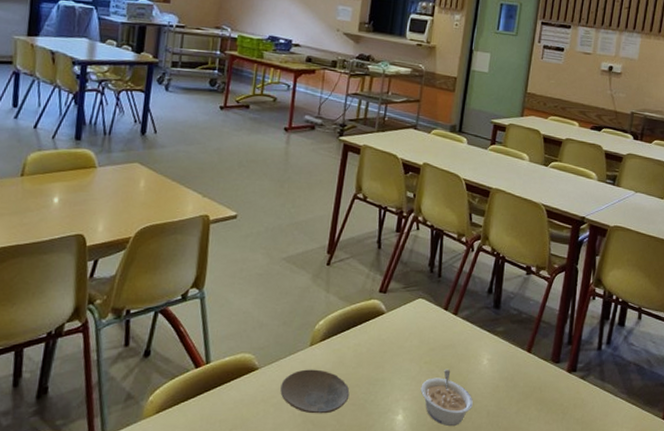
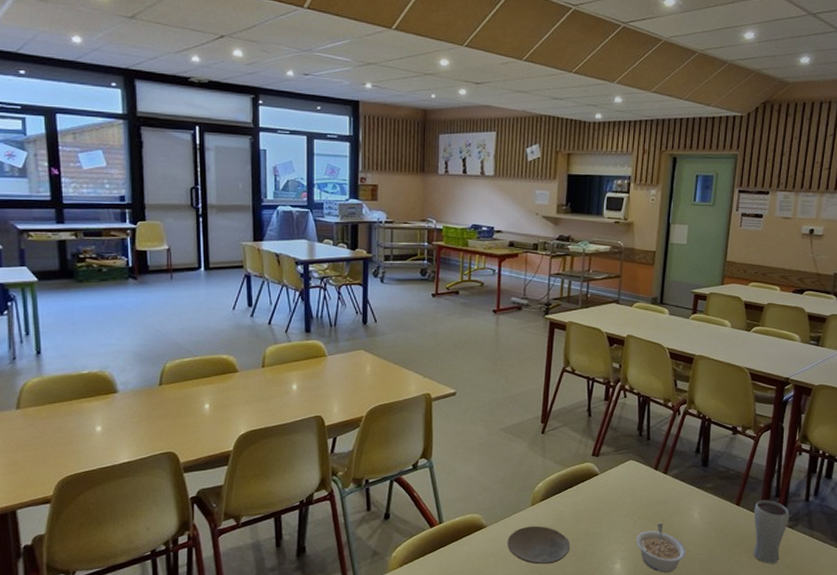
drinking glass: none [542,347,581,418] -> present [753,500,790,564]

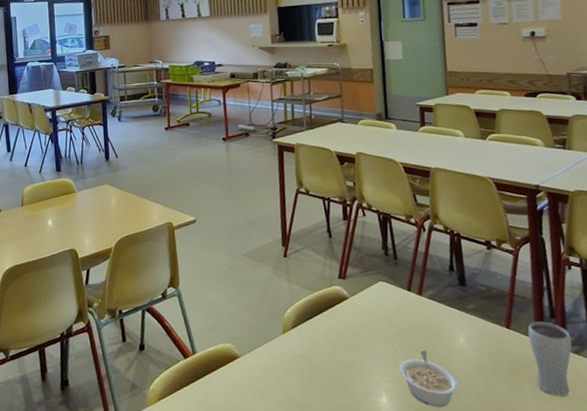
plate: present [507,526,570,565] -> none [263,355,330,398]

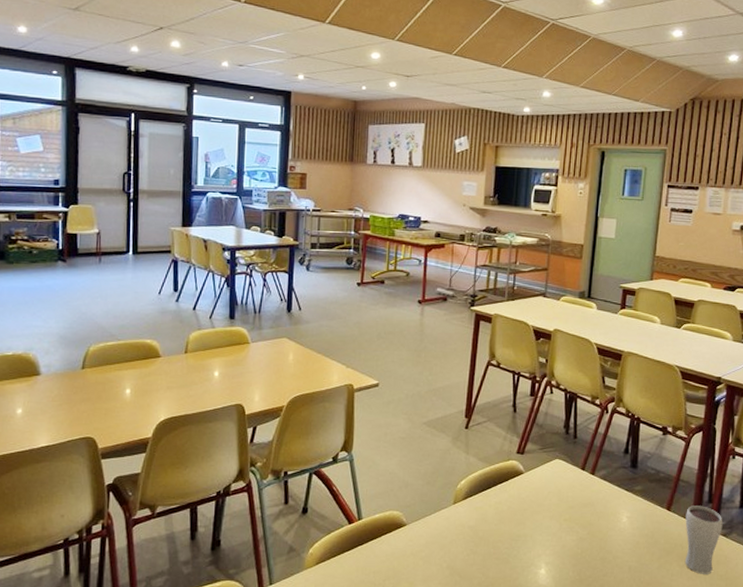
legume: present [399,350,458,407] -> none [561,527,614,580]

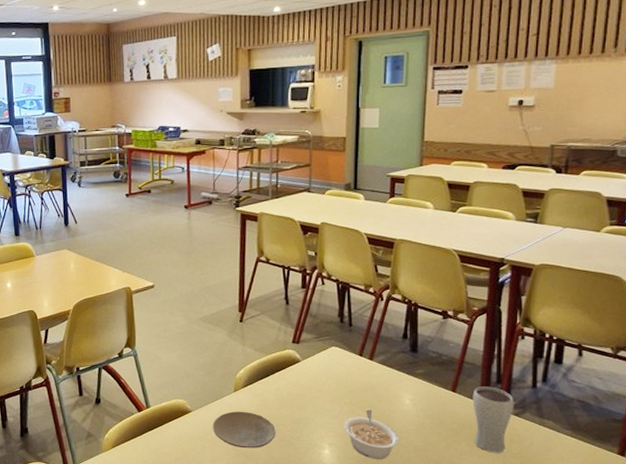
plate: none [428,525,493,567] -> present [213,411,276,448]
legume: none [561,527,614,580] -> present [344,410,399,459]

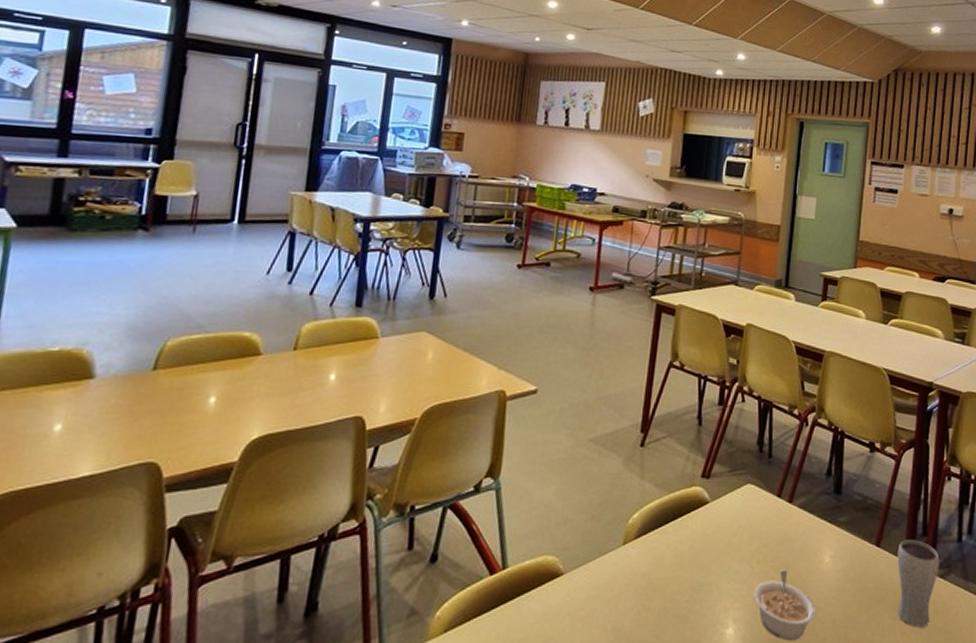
plate: present [213,411,276,448] -> none [589,573,671,629]

